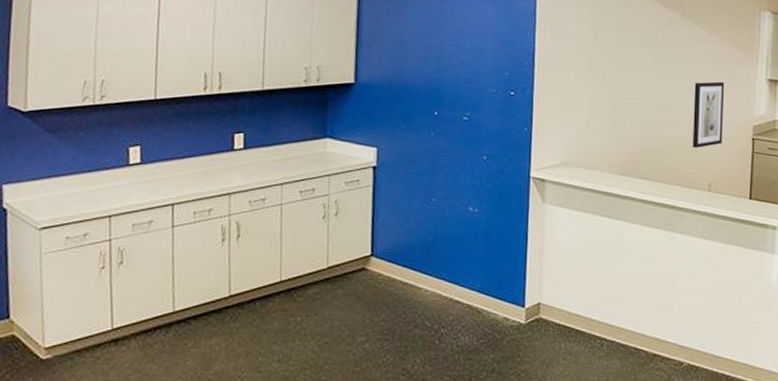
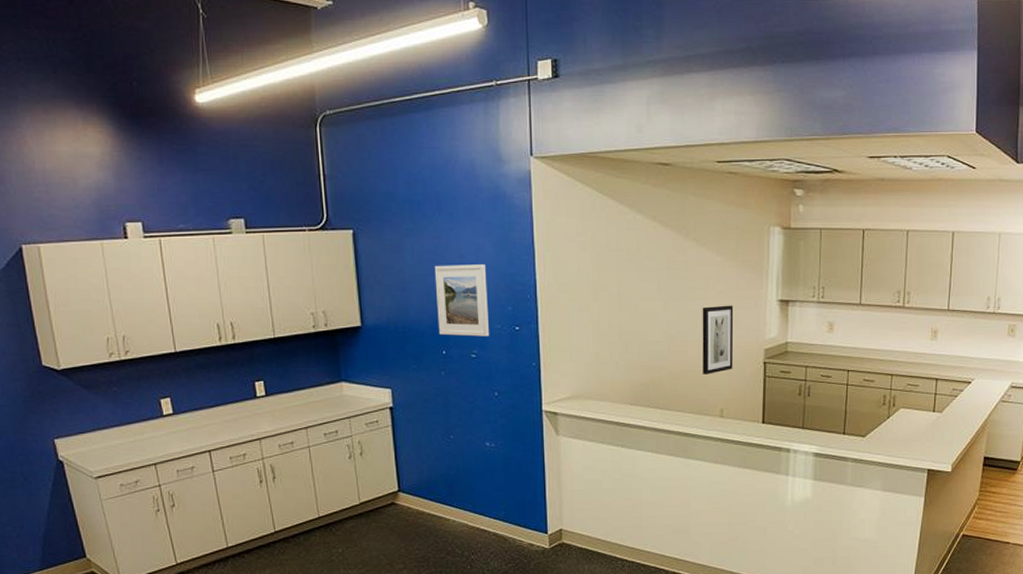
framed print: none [432,28,487,100] -> present [434,264,489,337]

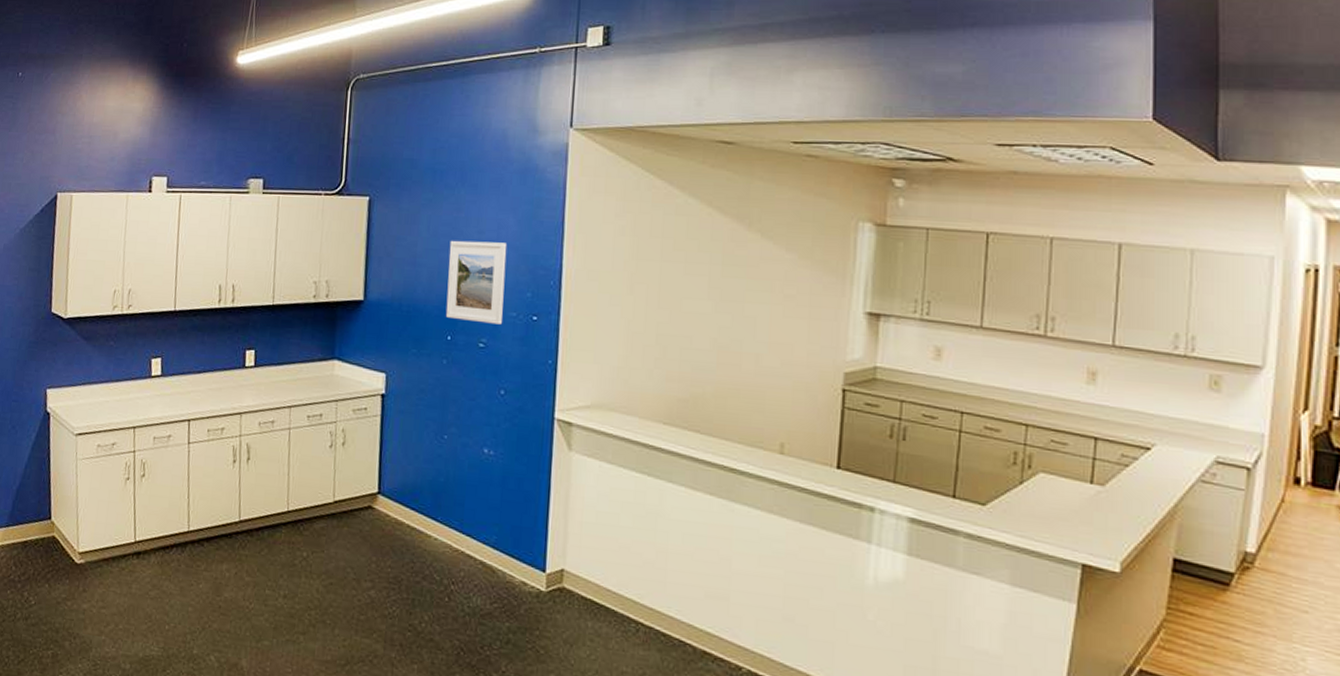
wall art: present [702,305,734,374] -> none [759,312,805,397]

